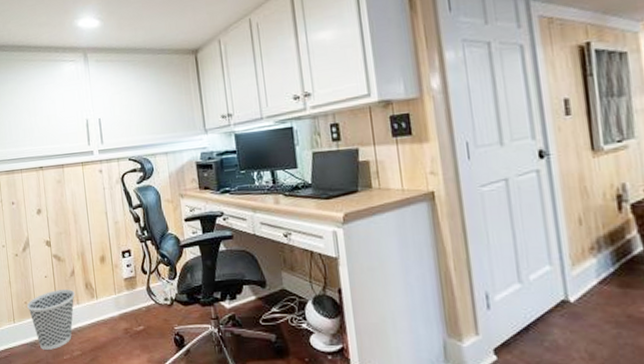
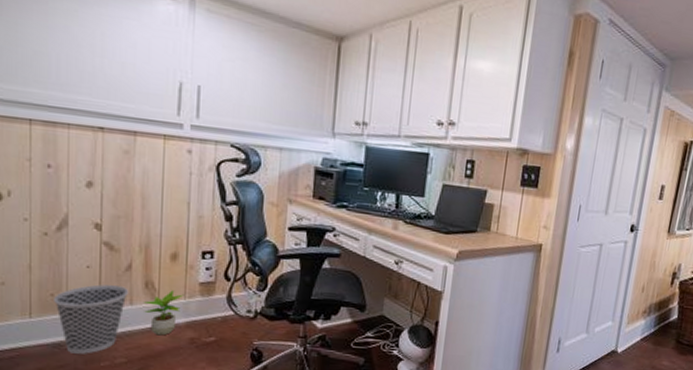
potted plant: none [86,288,115,329] -> present [143,290,184,336]

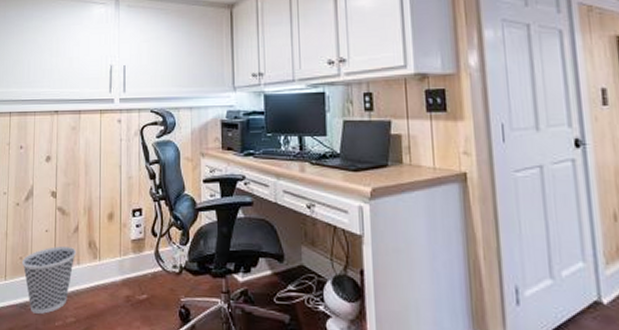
potted plant: present [143,290,184,336] -> none [87,249,120,294]

